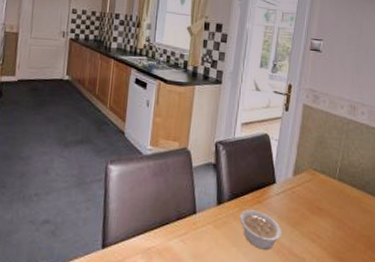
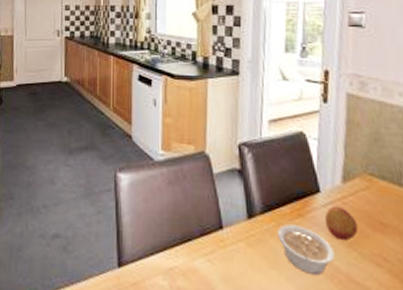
fruit: none [277,194,301,222] -> present [324,206,359,241]

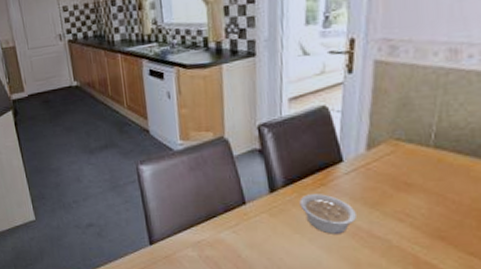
fruit: present [324,206,359,241] -> none [347,172,382,203]

